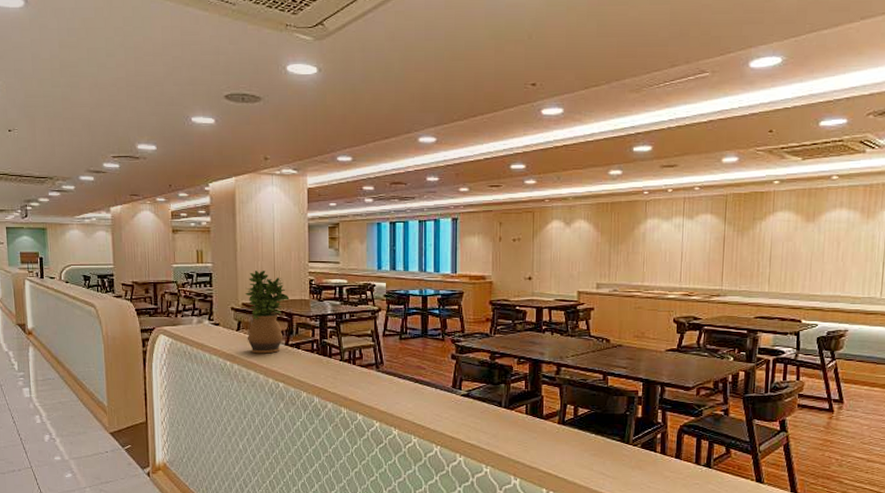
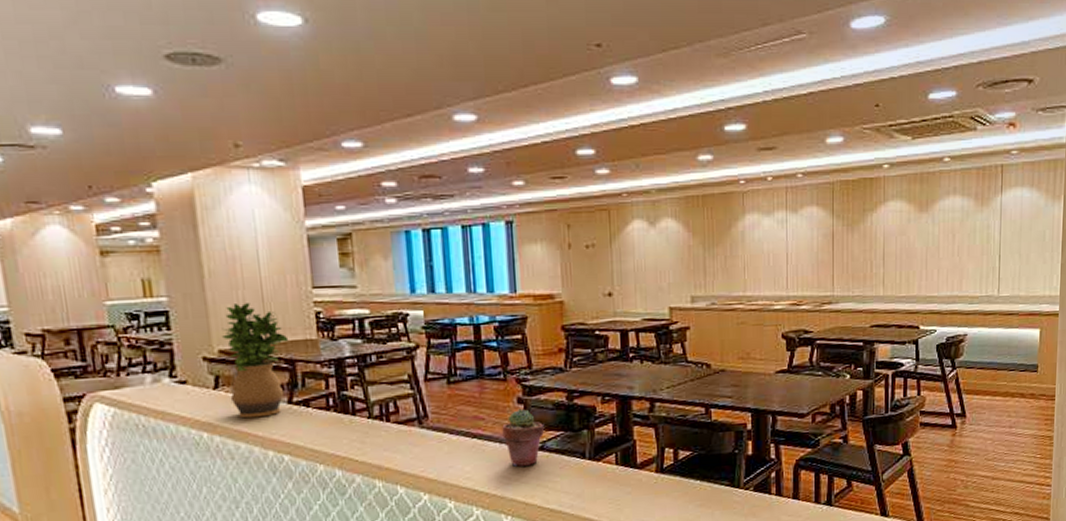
potted succulent: none [438,363,471,408] -> present [502,408,545,467]

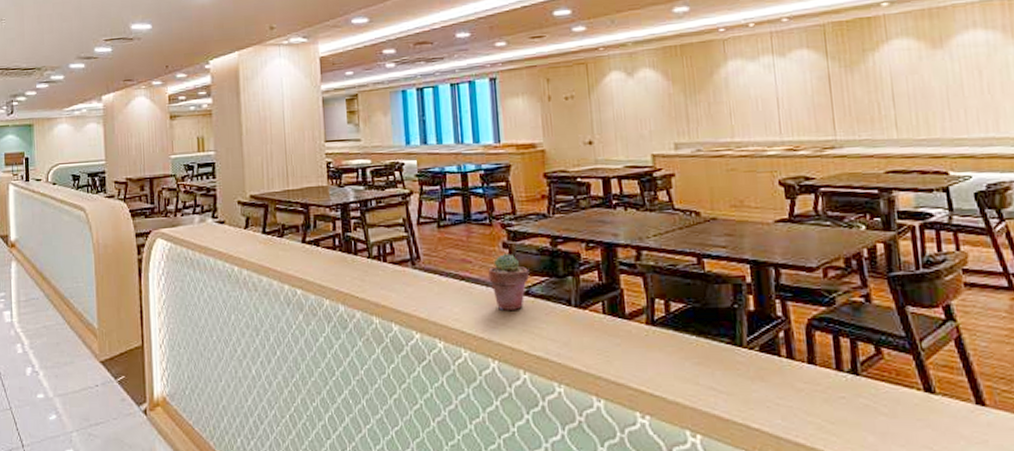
potted plant: present [221,303,289,419] -> none [252,155,305,255]

